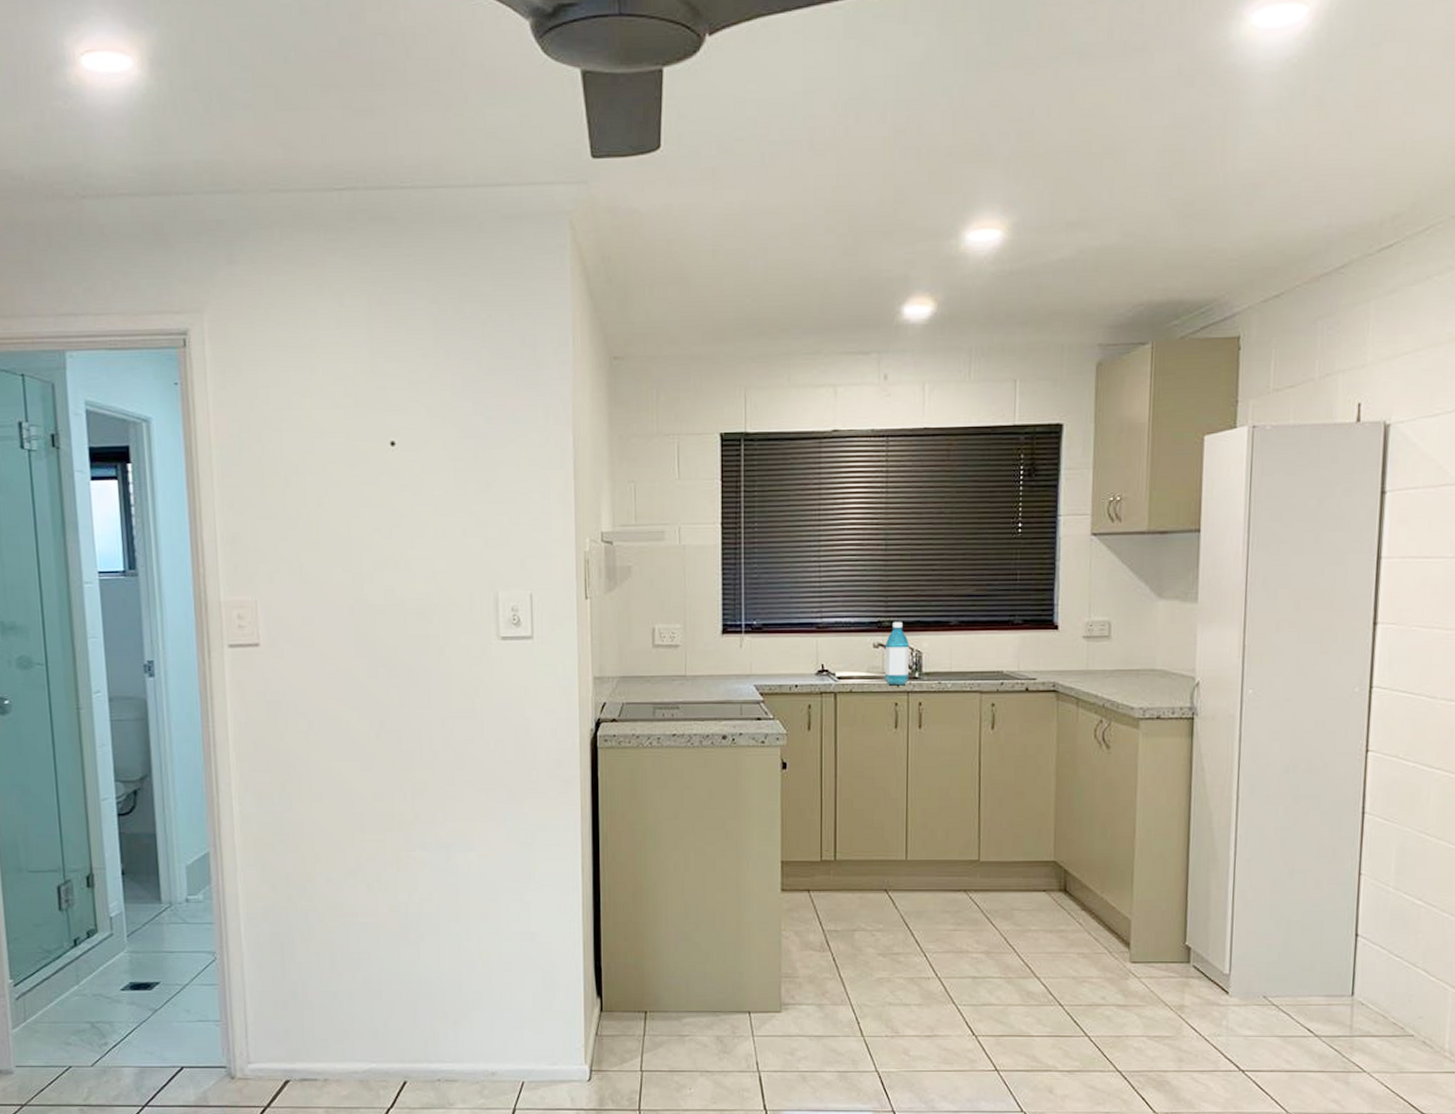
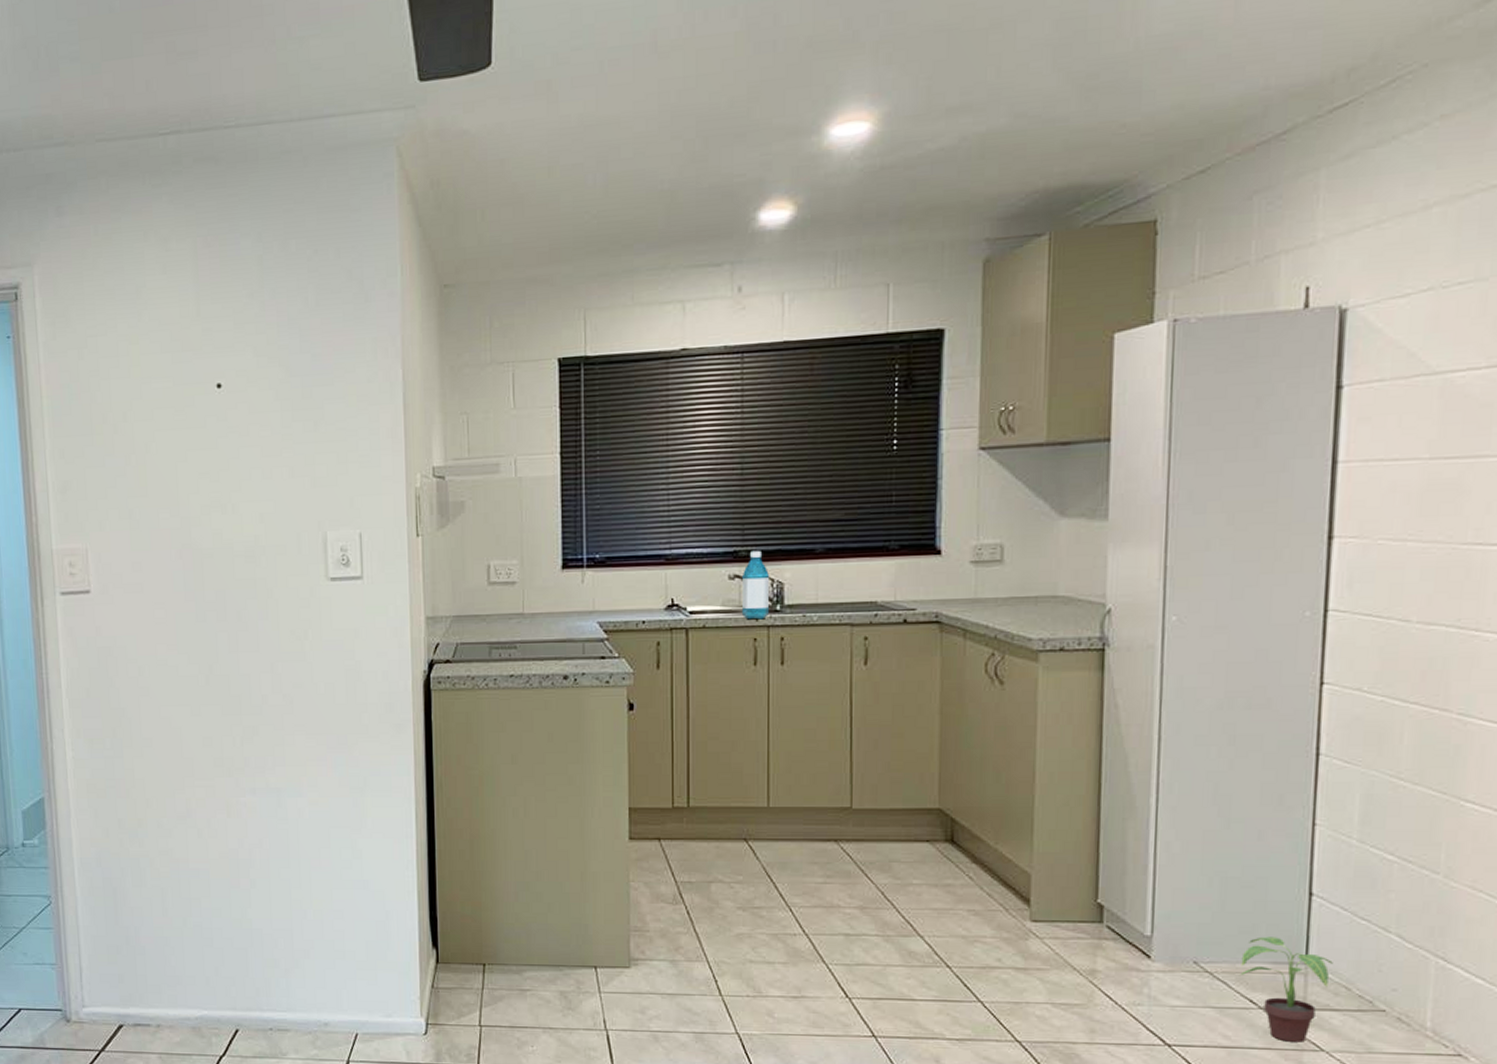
potted plant: none [1300,973,1373,1065] -> present [1240,936,1333,1042]

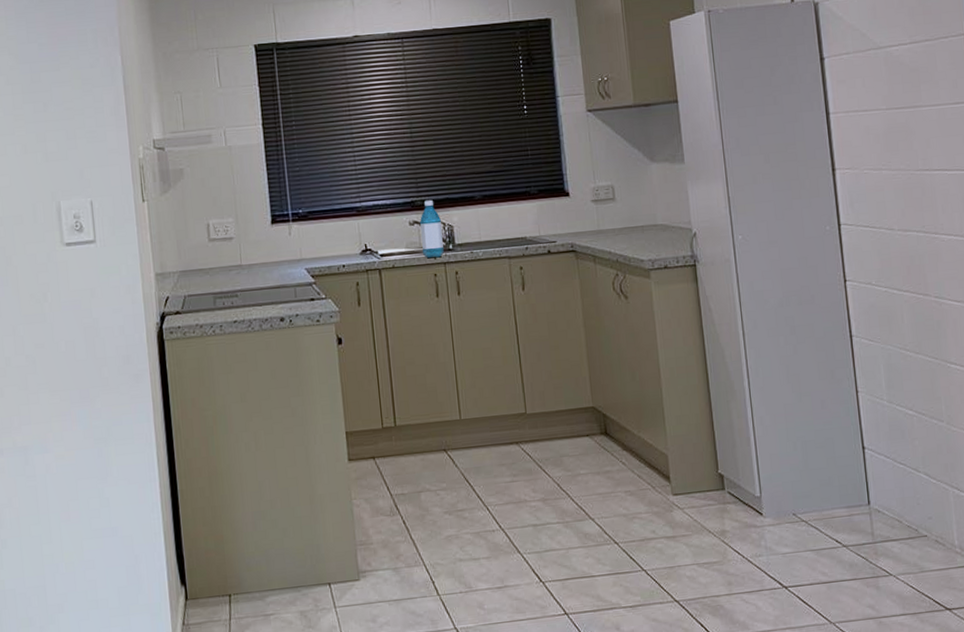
potted plant: present [1240,936,1333,1042] -> none [825,485,887,572]

